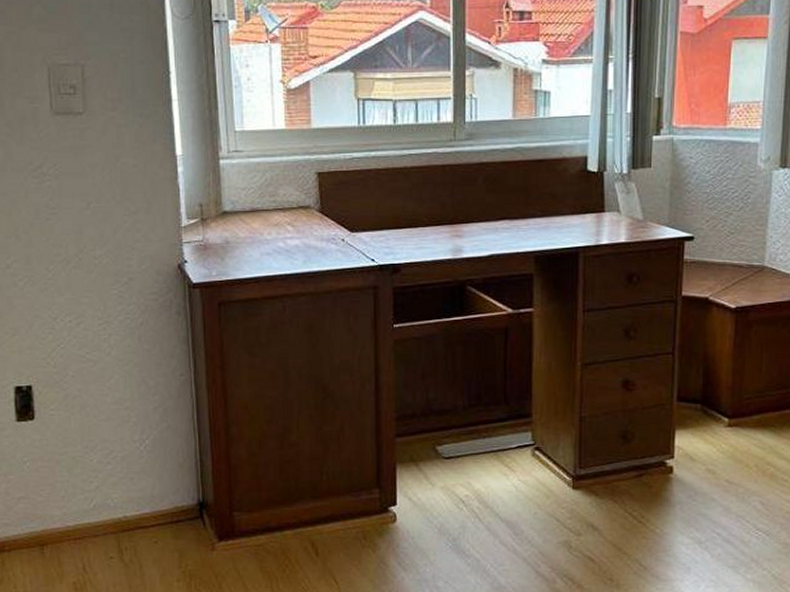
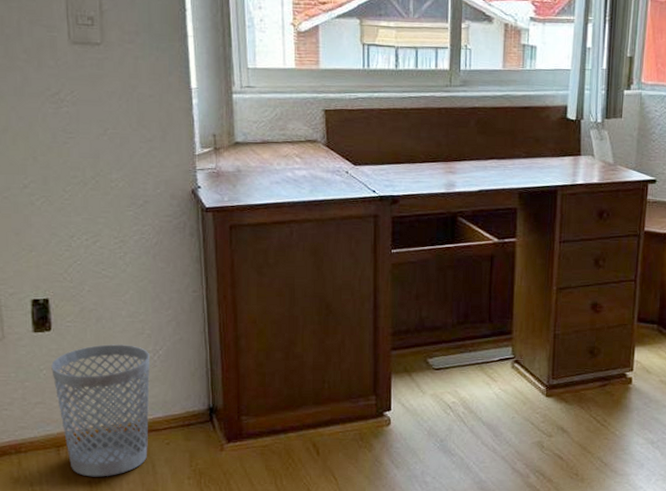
wastebasket: none [35,434,136,579] -> present [51,344,150,477]

